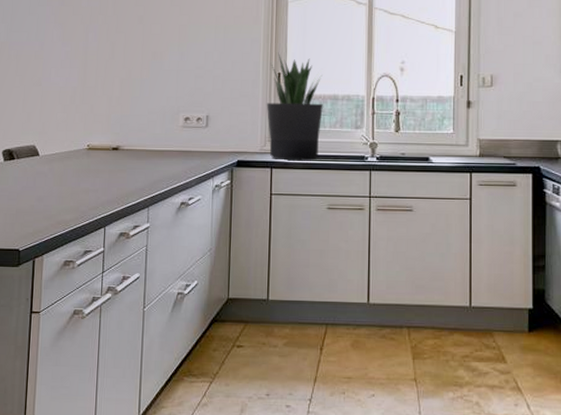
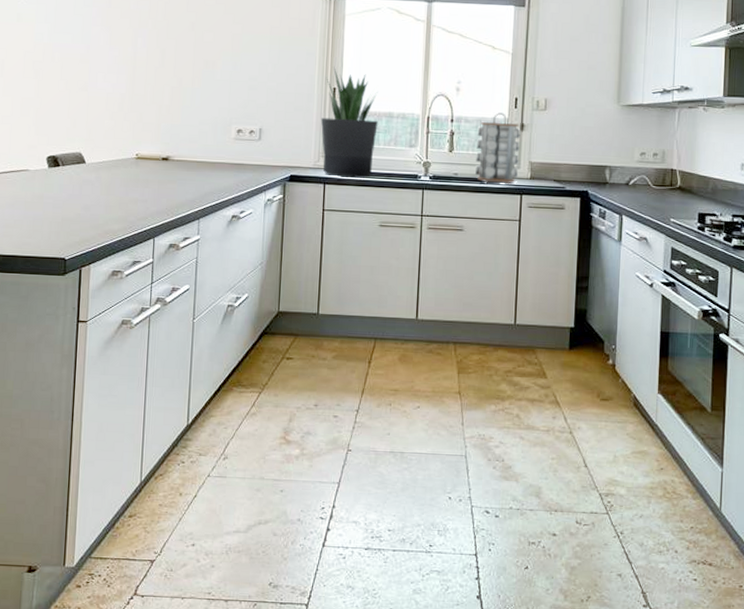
spice rack: none [423,91,467,161] -> present [475,112,521,183]

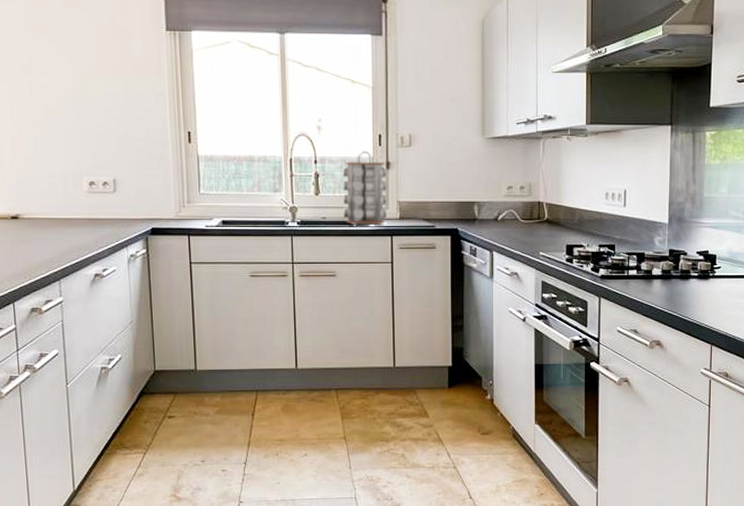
planter: present [320,67,378,177] -> none [177,108,239,226]

